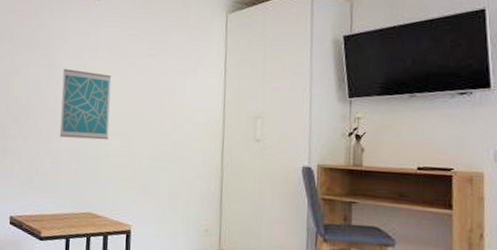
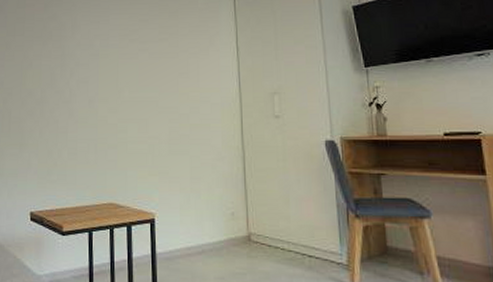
wall art: present [59,69,112,140] -> none [75,59,125,127]

